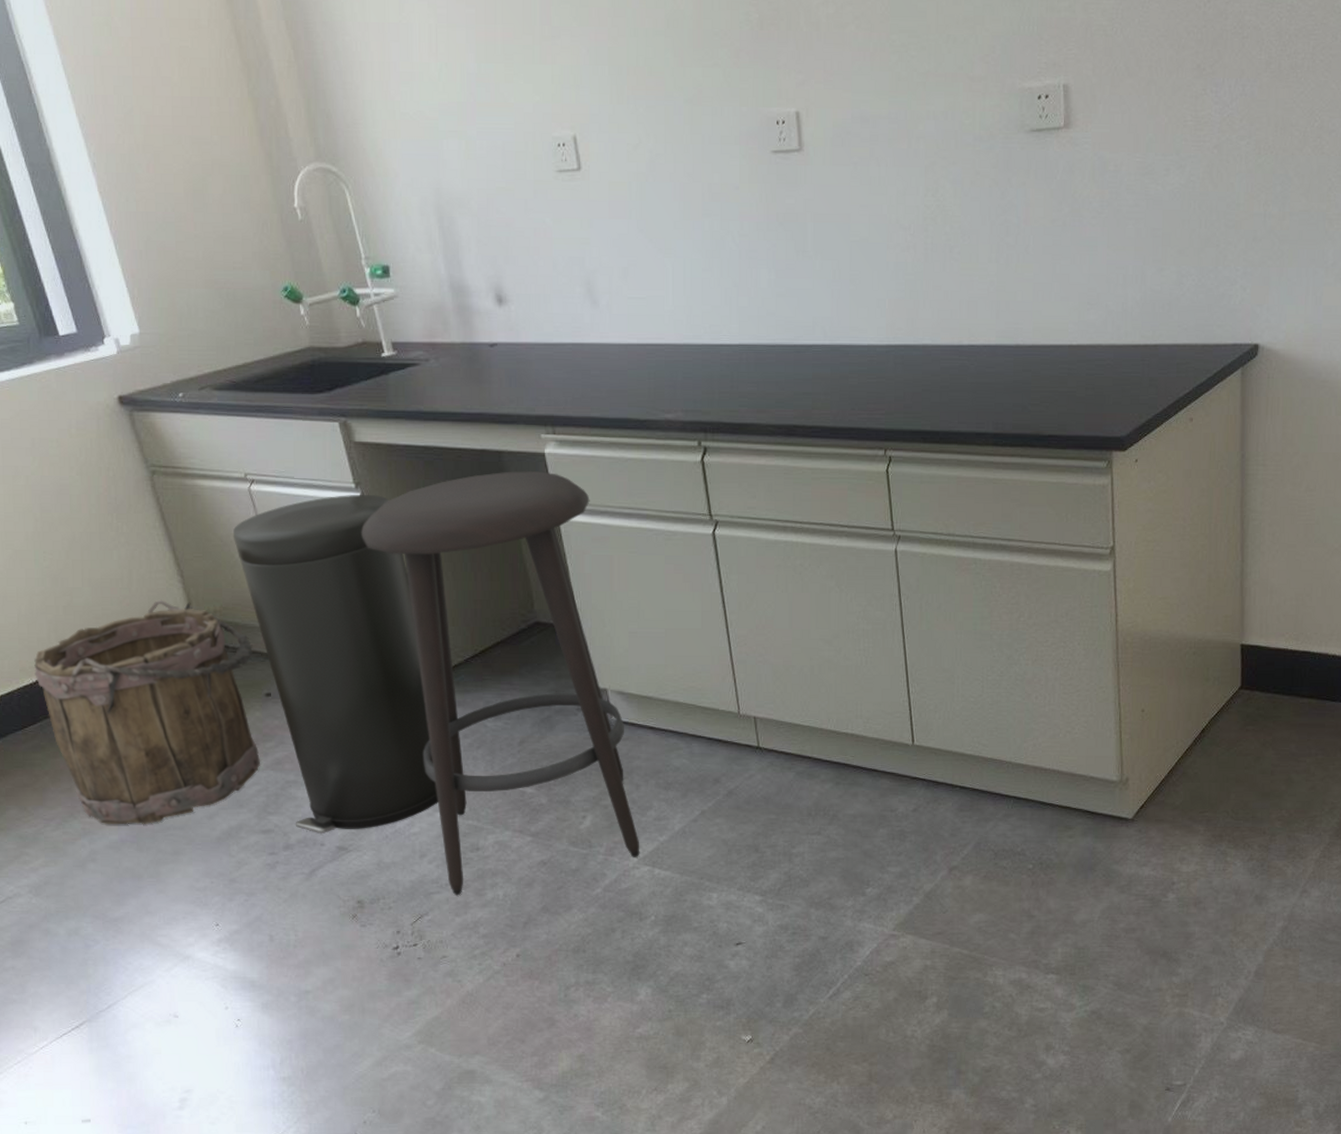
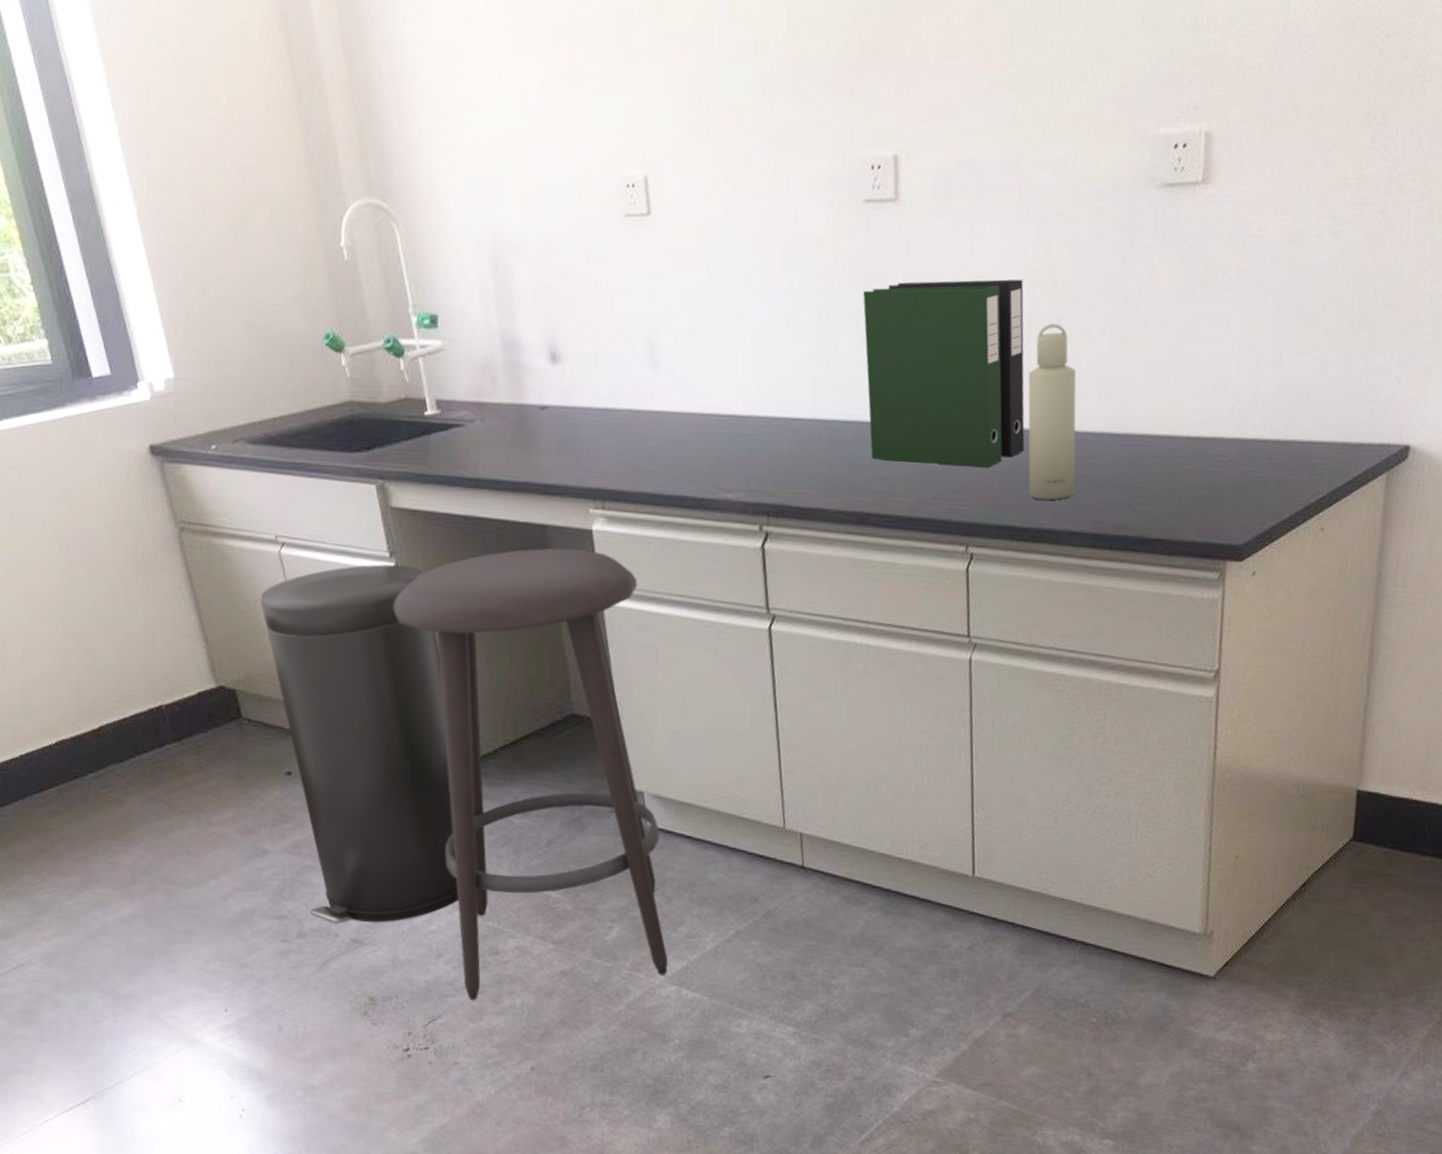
bucket: present [34,599,260,825] -> none [54,665,277,900]
binder: none [777,215,929,379] -> present [863,279,1025,467]
bottle: none [927,252,976,407] -> present [1028,323,1077,501]

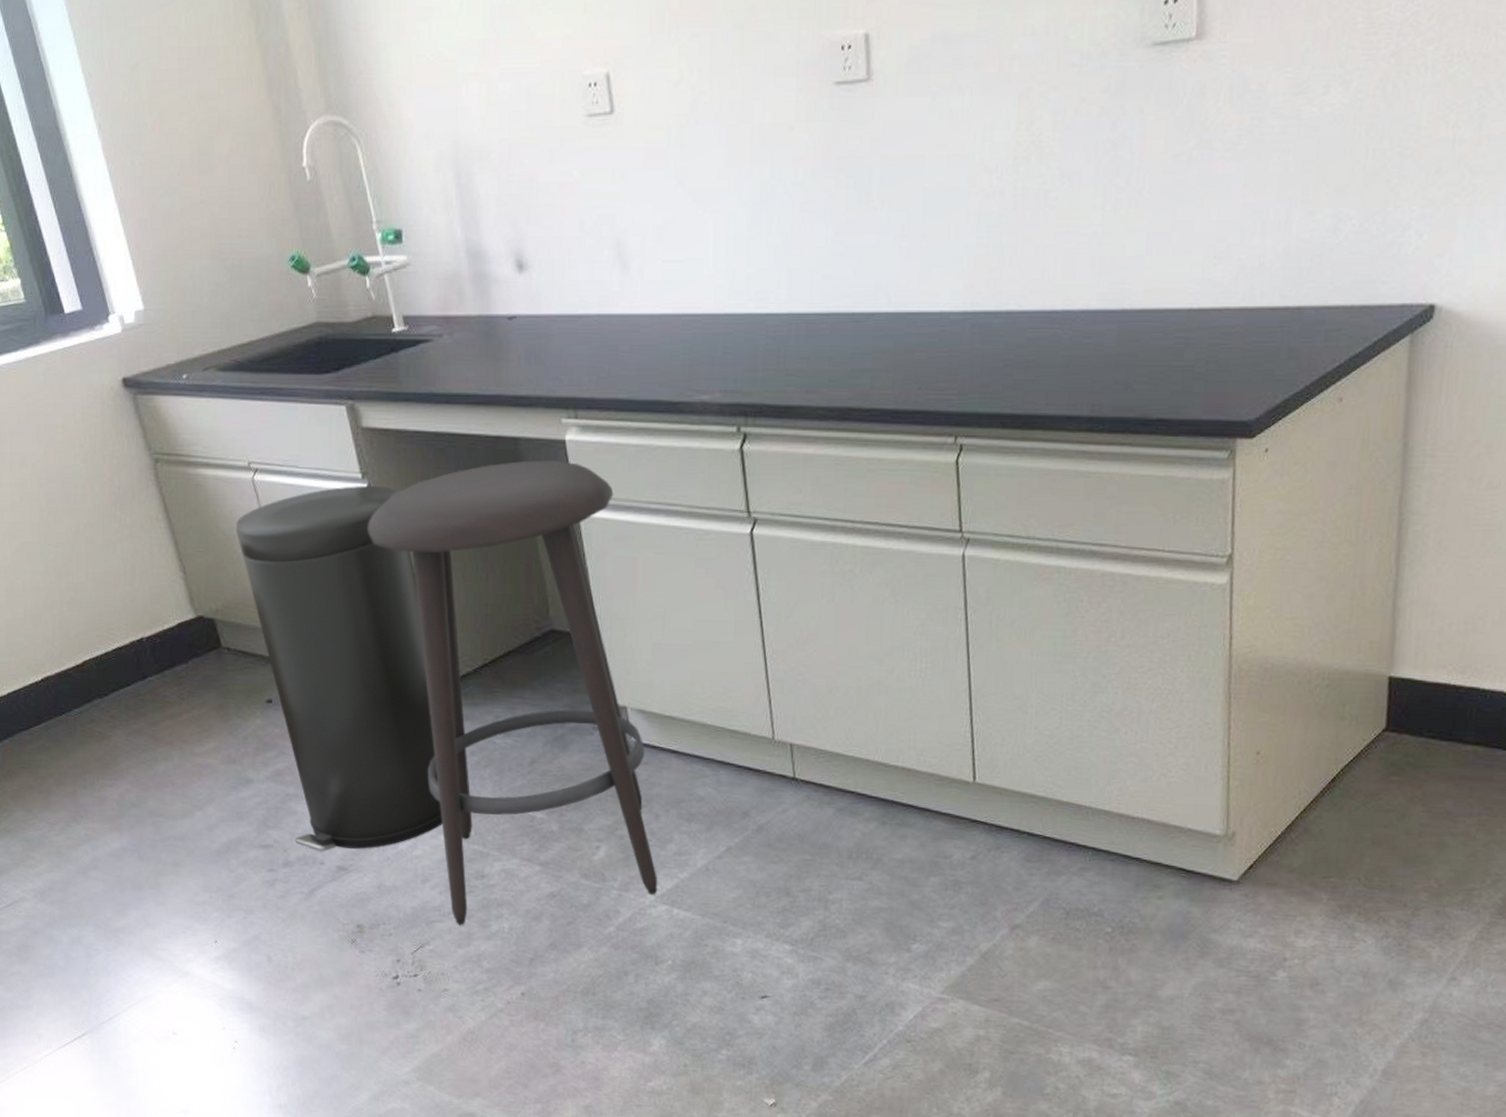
binder: present [863,279,1025,467] -> none [837,153,1014,353]
bottle: present [1028,323,1077,501] -> none [1015,197,1070,385]

